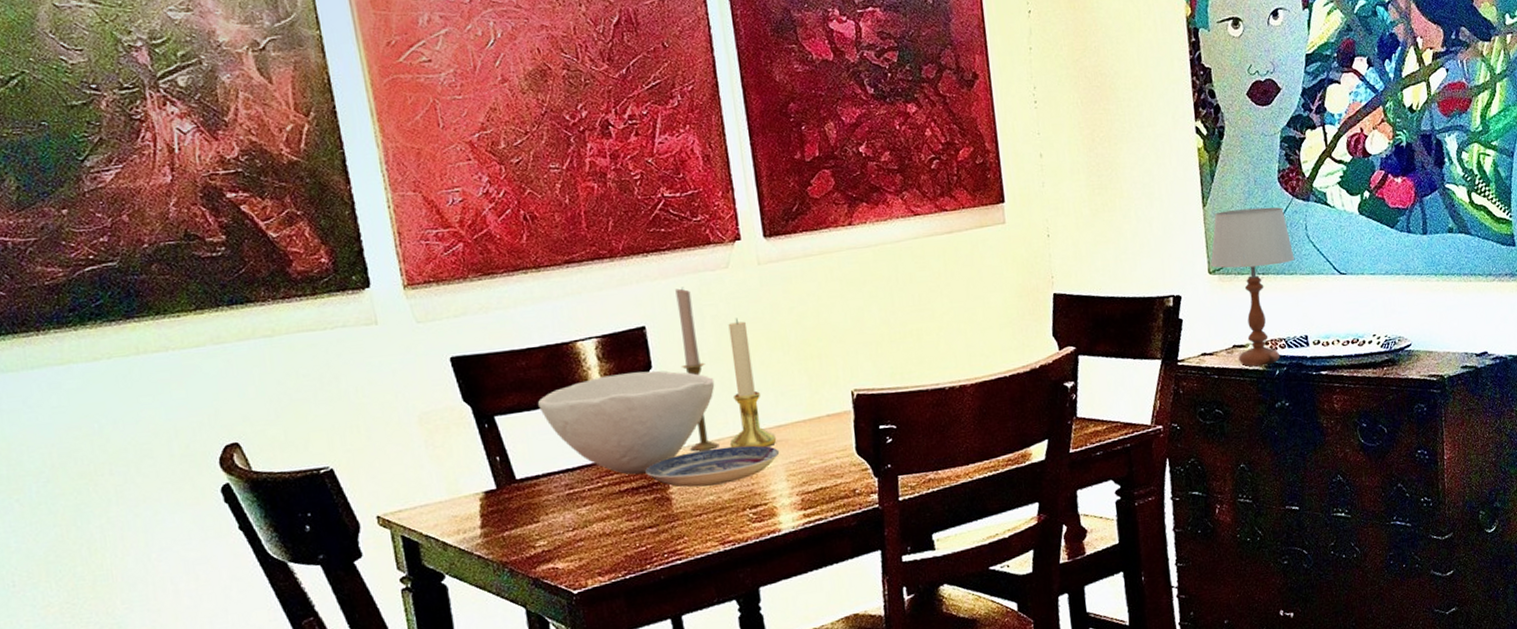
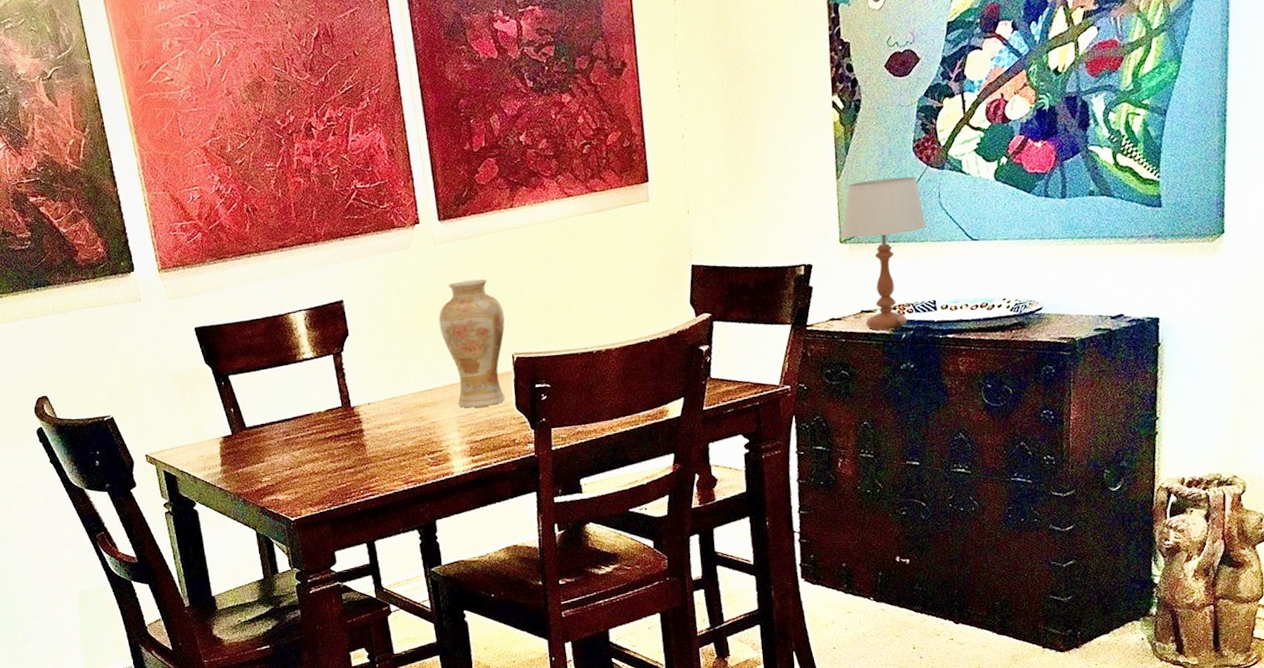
bowl: present [537,370,715,475] -> none [260,337,399,425]
plate: present [645,445,780,488] -> none [345,401,453,436]
candlestick: present [675,287,719,451] -> none [367,265,403,405]
candle holder: present [728,318,777,448] -> none [410,292,450,403]
vase: none [763,304,843,454] -> present [438,279,505,408]

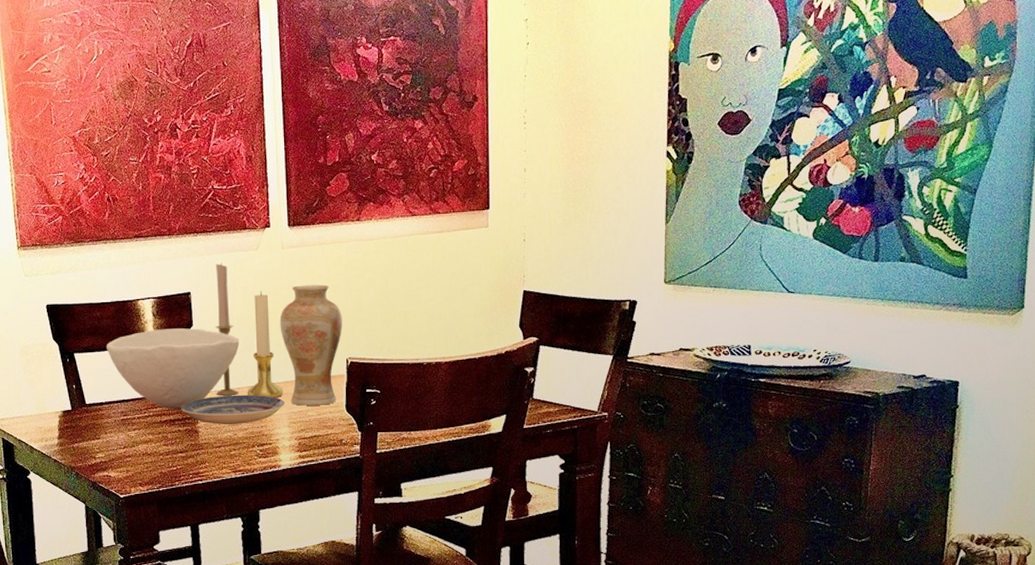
bowl: none [260,337,399,425] -> present [106,328,240,410]
plate: none [345,401,453,436] -> present [181,394,285,424]
candlestick: none [367,265,403,405] -> present [214,262,239,395]
candle holder: none [410,292,450,403] -> present [247,291,284,398]
table lamp: present [841,176,927,331] -> none [666,227,747,369]

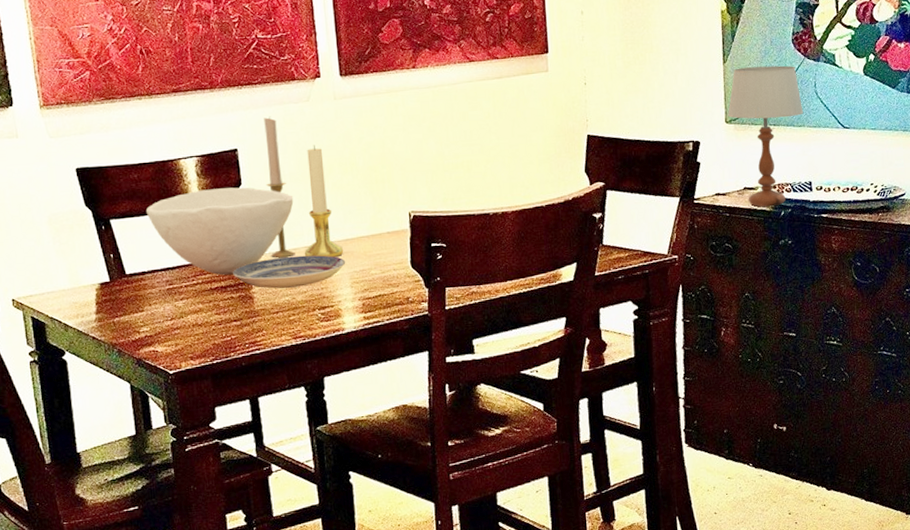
vase: present [280,284,342,406] -> none [335,136,403,264]
table lamp: none [666,227,747,369] -> present [727,65,804,207]

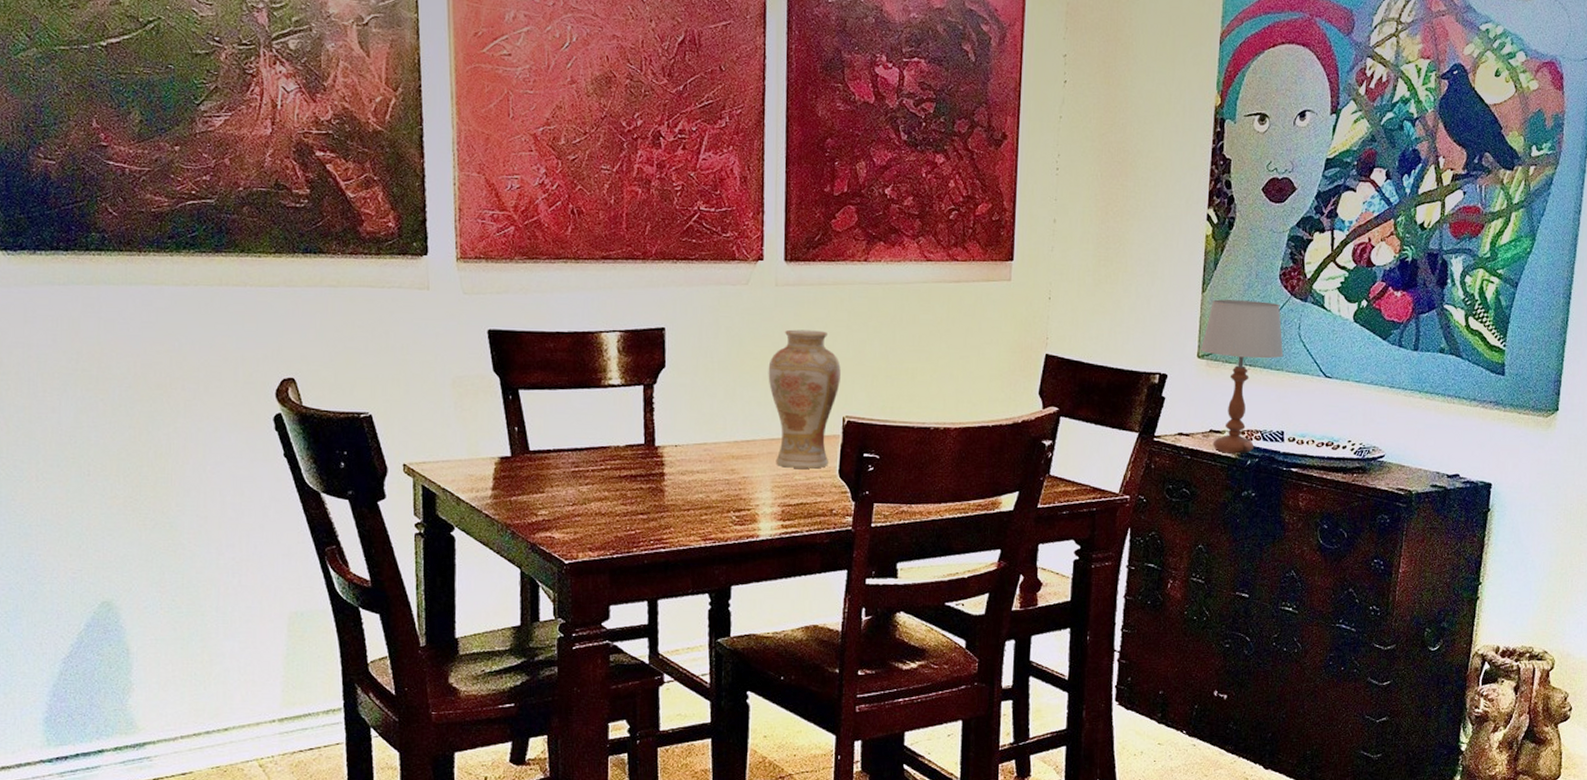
bowl: present [145,187,294,276] -> none [558,368,720,464]
plate: present [233,255,346,289] -> none [645,450,769,485]
candlestick: present [264,116,295,257] -> none [688,296,715,450]
candle holder: present [304,145,344,258] -> none [724,332,768,457]
vase: none [335,136,403,264] -> present [768,329,841,469]

